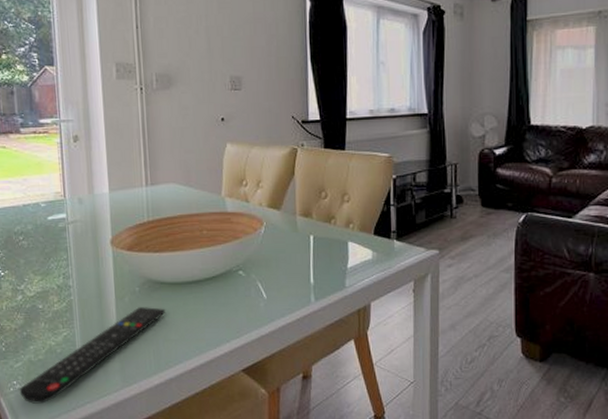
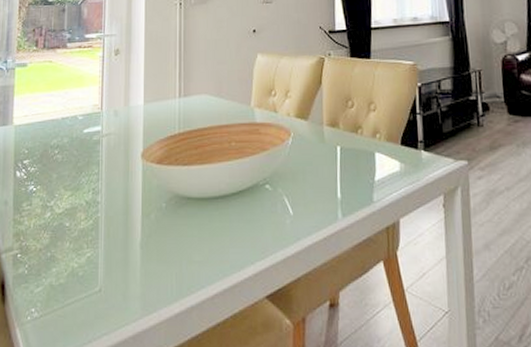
remote control: present [19,307,165,404] -> none [36,225,190,335]

